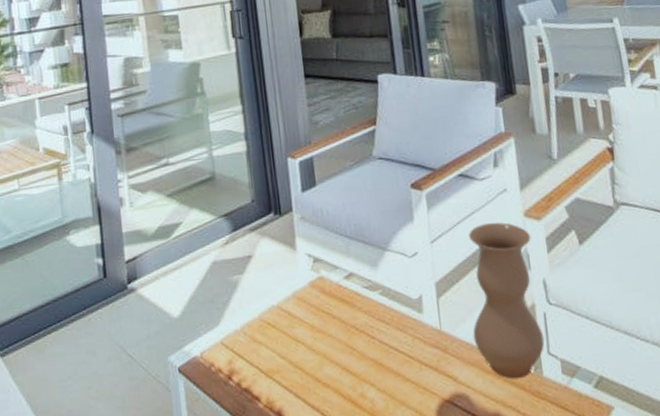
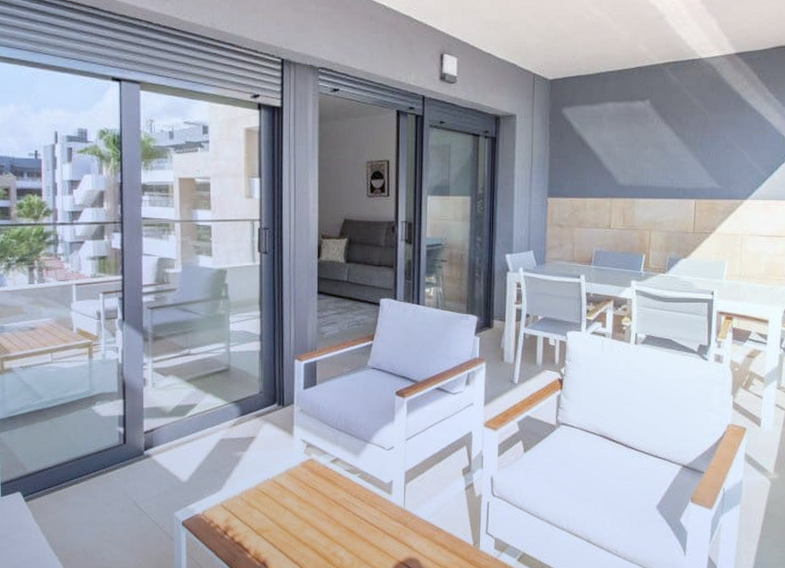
vase: present [469,222,545,379] -> none [429,428,487,550]

